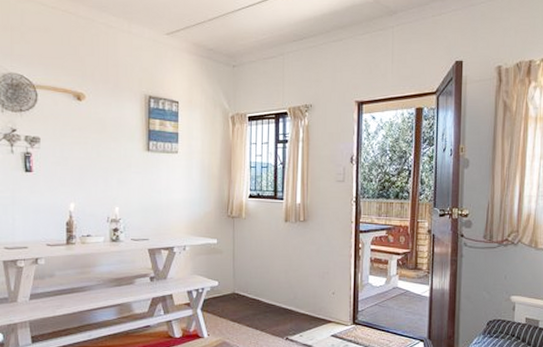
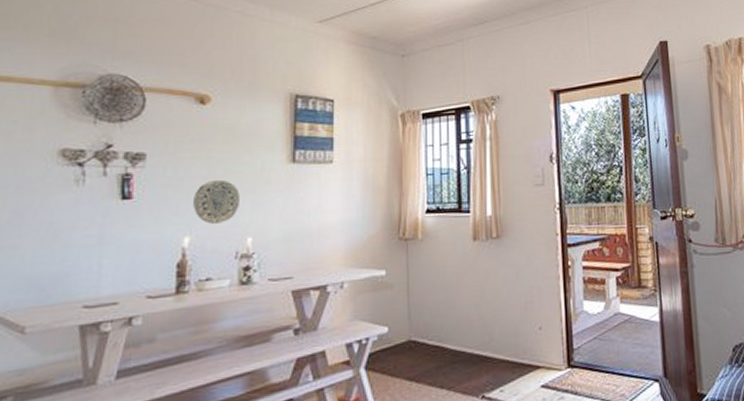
decorative plate: none [76,161,109,195] -> present [193,179,240,224]

